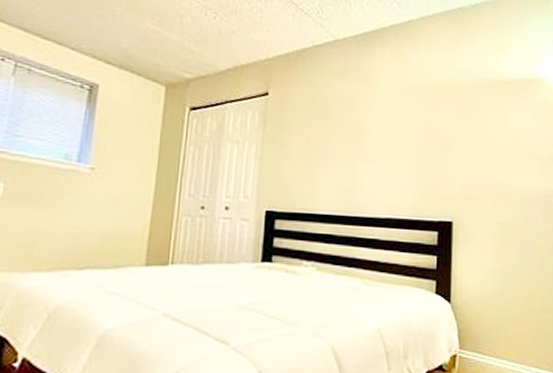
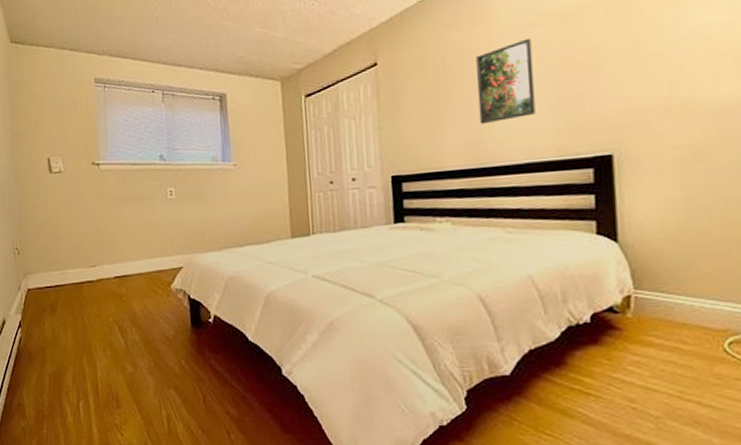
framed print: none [353,104,401,175] -> present [476,38,536,125]

